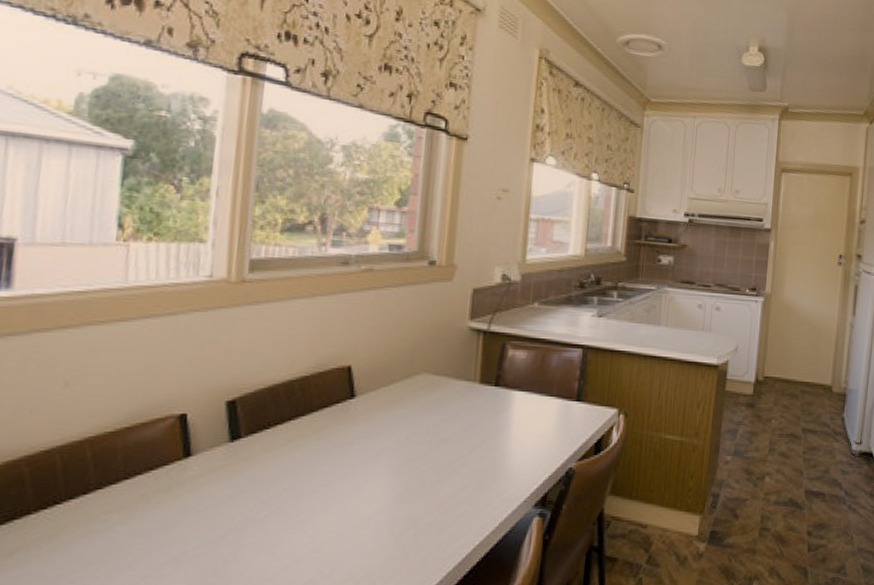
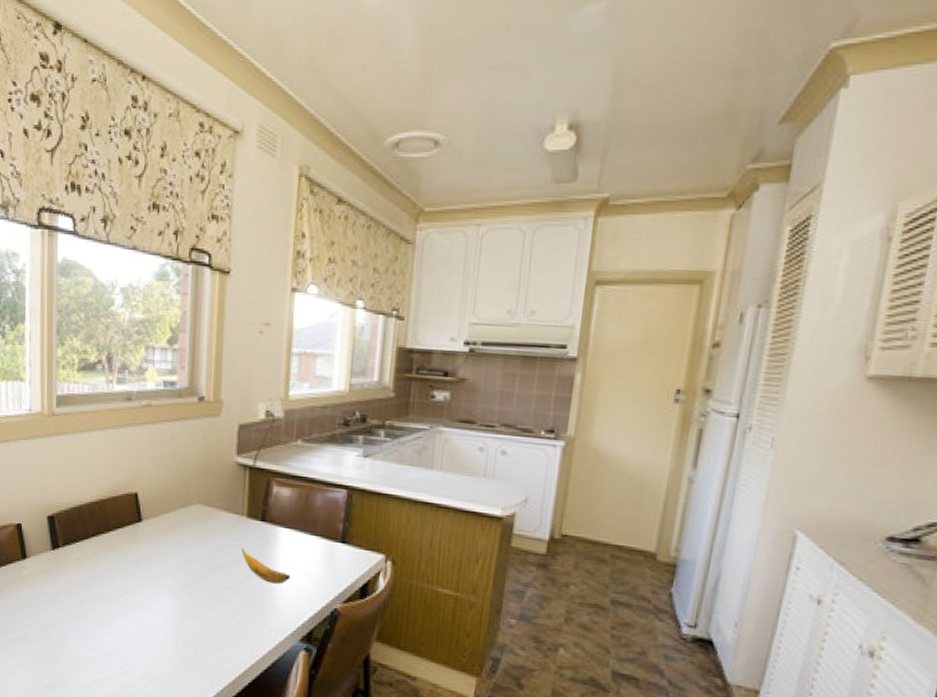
banana: none [472,417,525,450] -> present [241,549,291,584]

